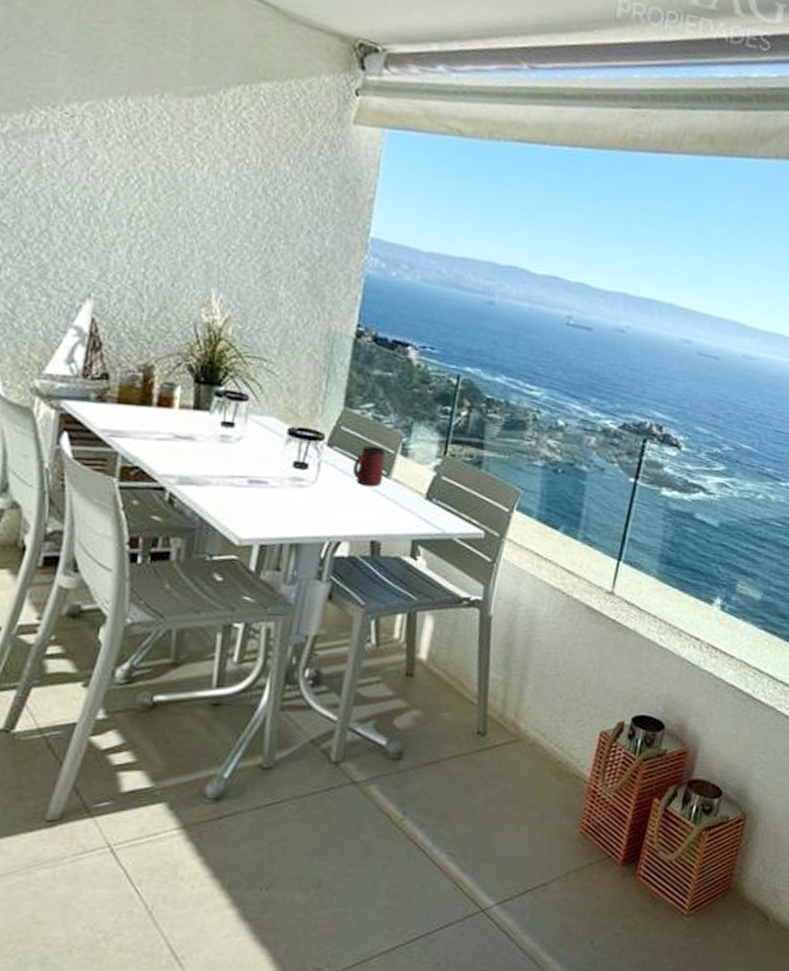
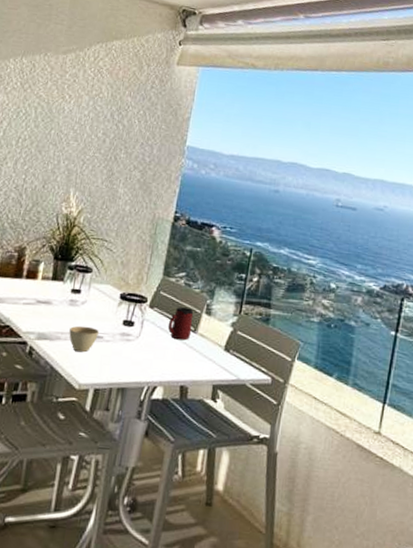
cup: none [222,467,262,501] -> present [69,325,99,353]

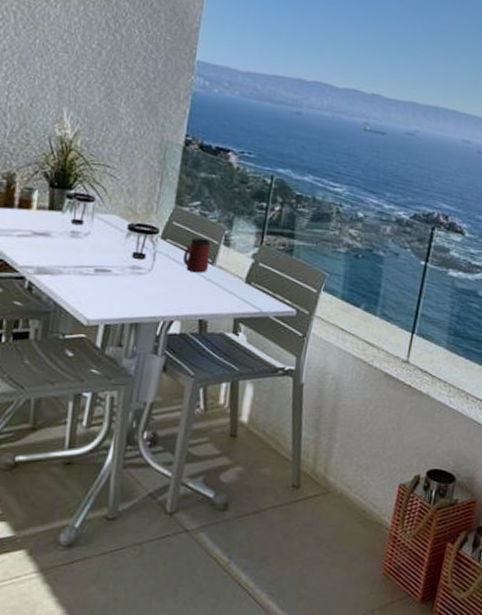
cup: present [69,325,99,353] -> none [72,259,106,287]

